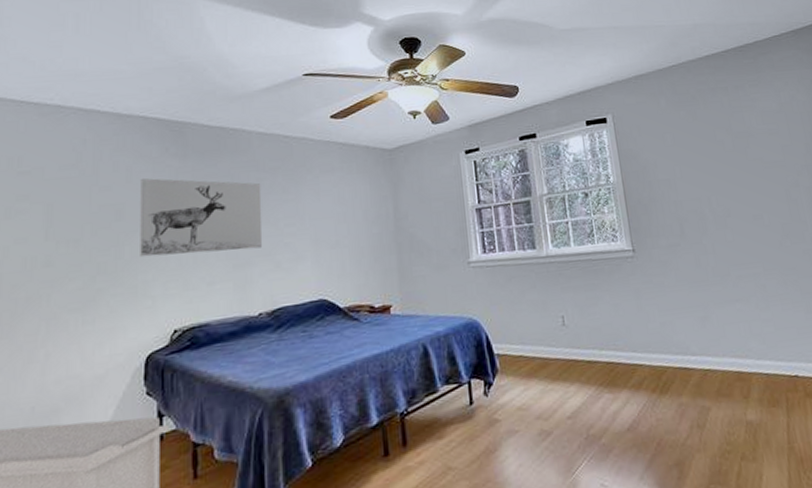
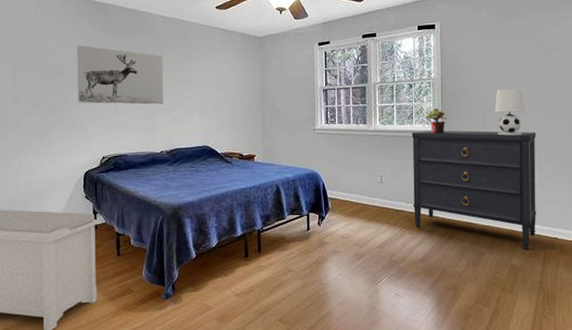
dresser: none [594,239,771,398] -> present [411,130,536,250]
potted plant: none [608,219,637,253] -> present [425,108,447,134]
table lamp: none [691,187,732,248] -> present [494,89,525,136]

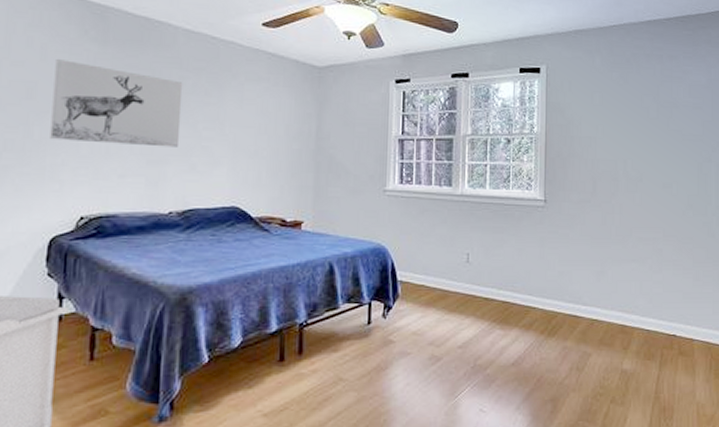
dresser: present [411,130,536,250] -> none [505,197,654,351]
potted plant: present [425,108,447,134] -> none [524,169,551,202]
table lamp: present [494,89,525,136] -> none [607,151,641,208]

